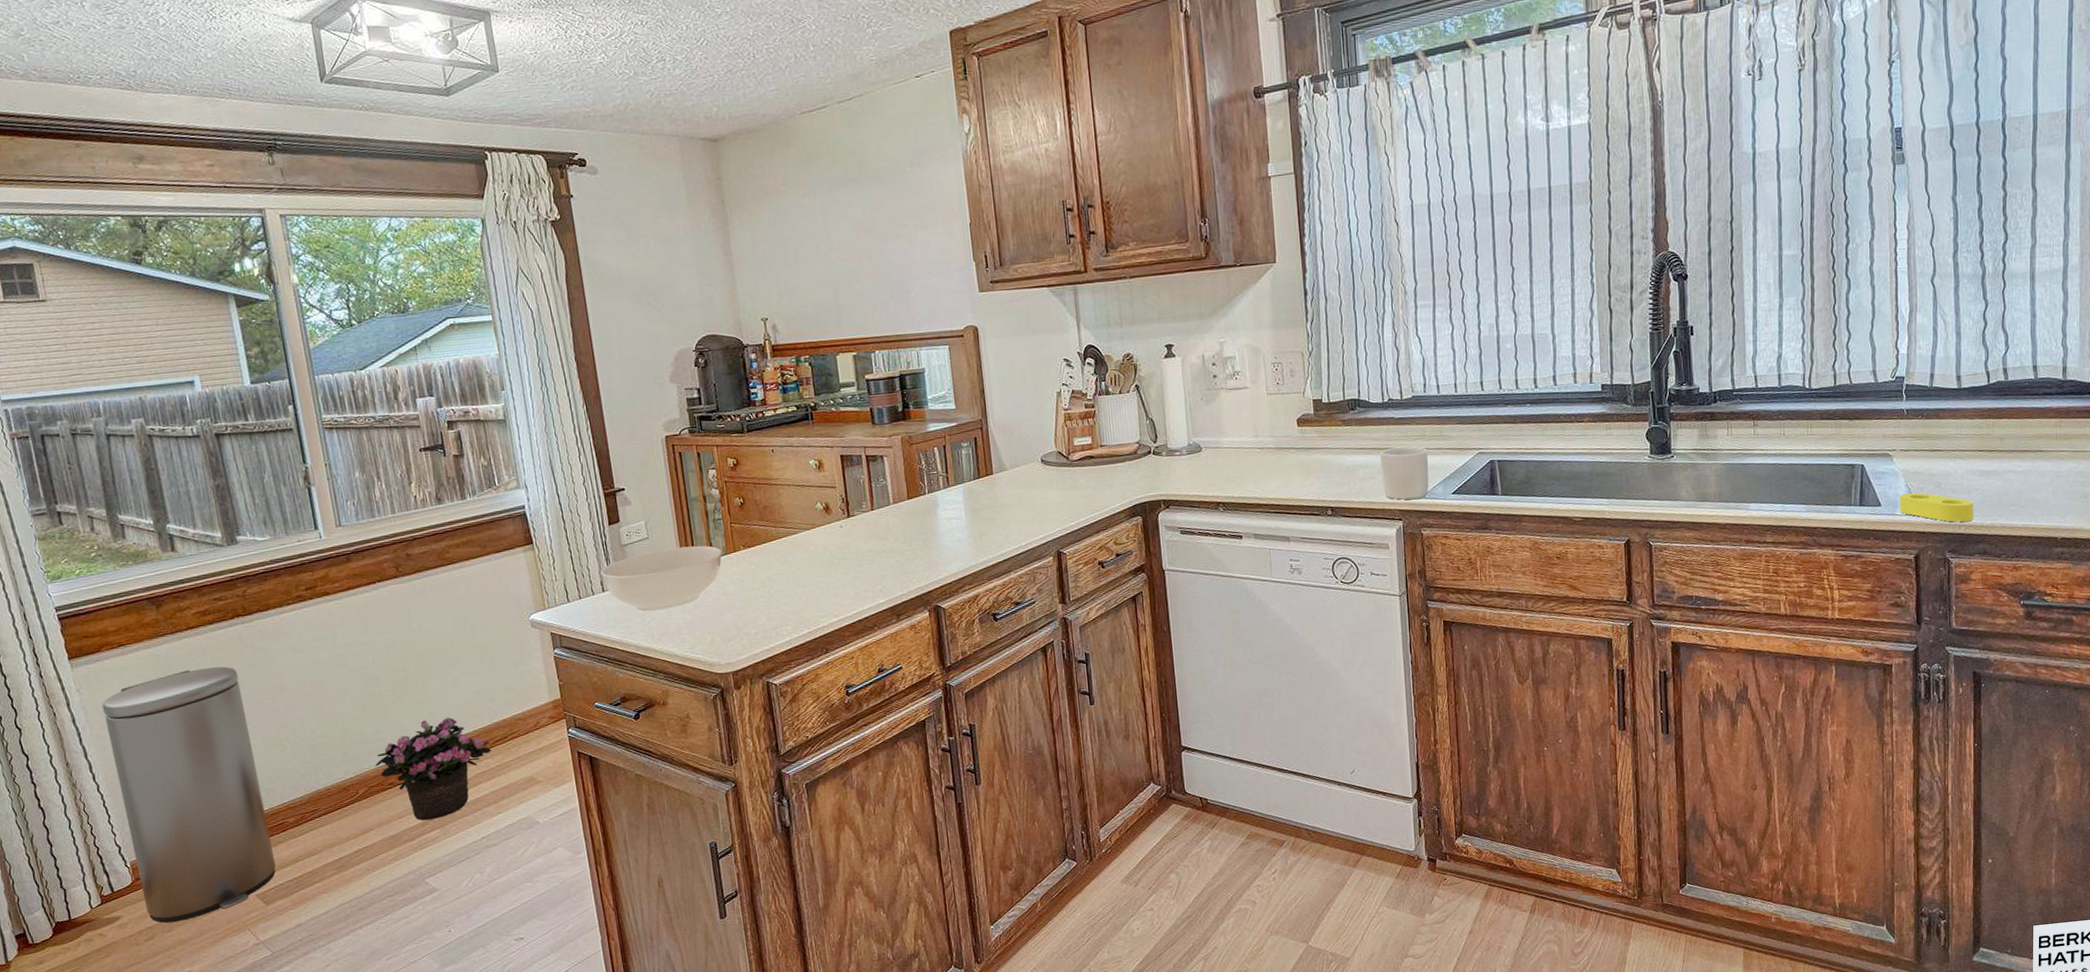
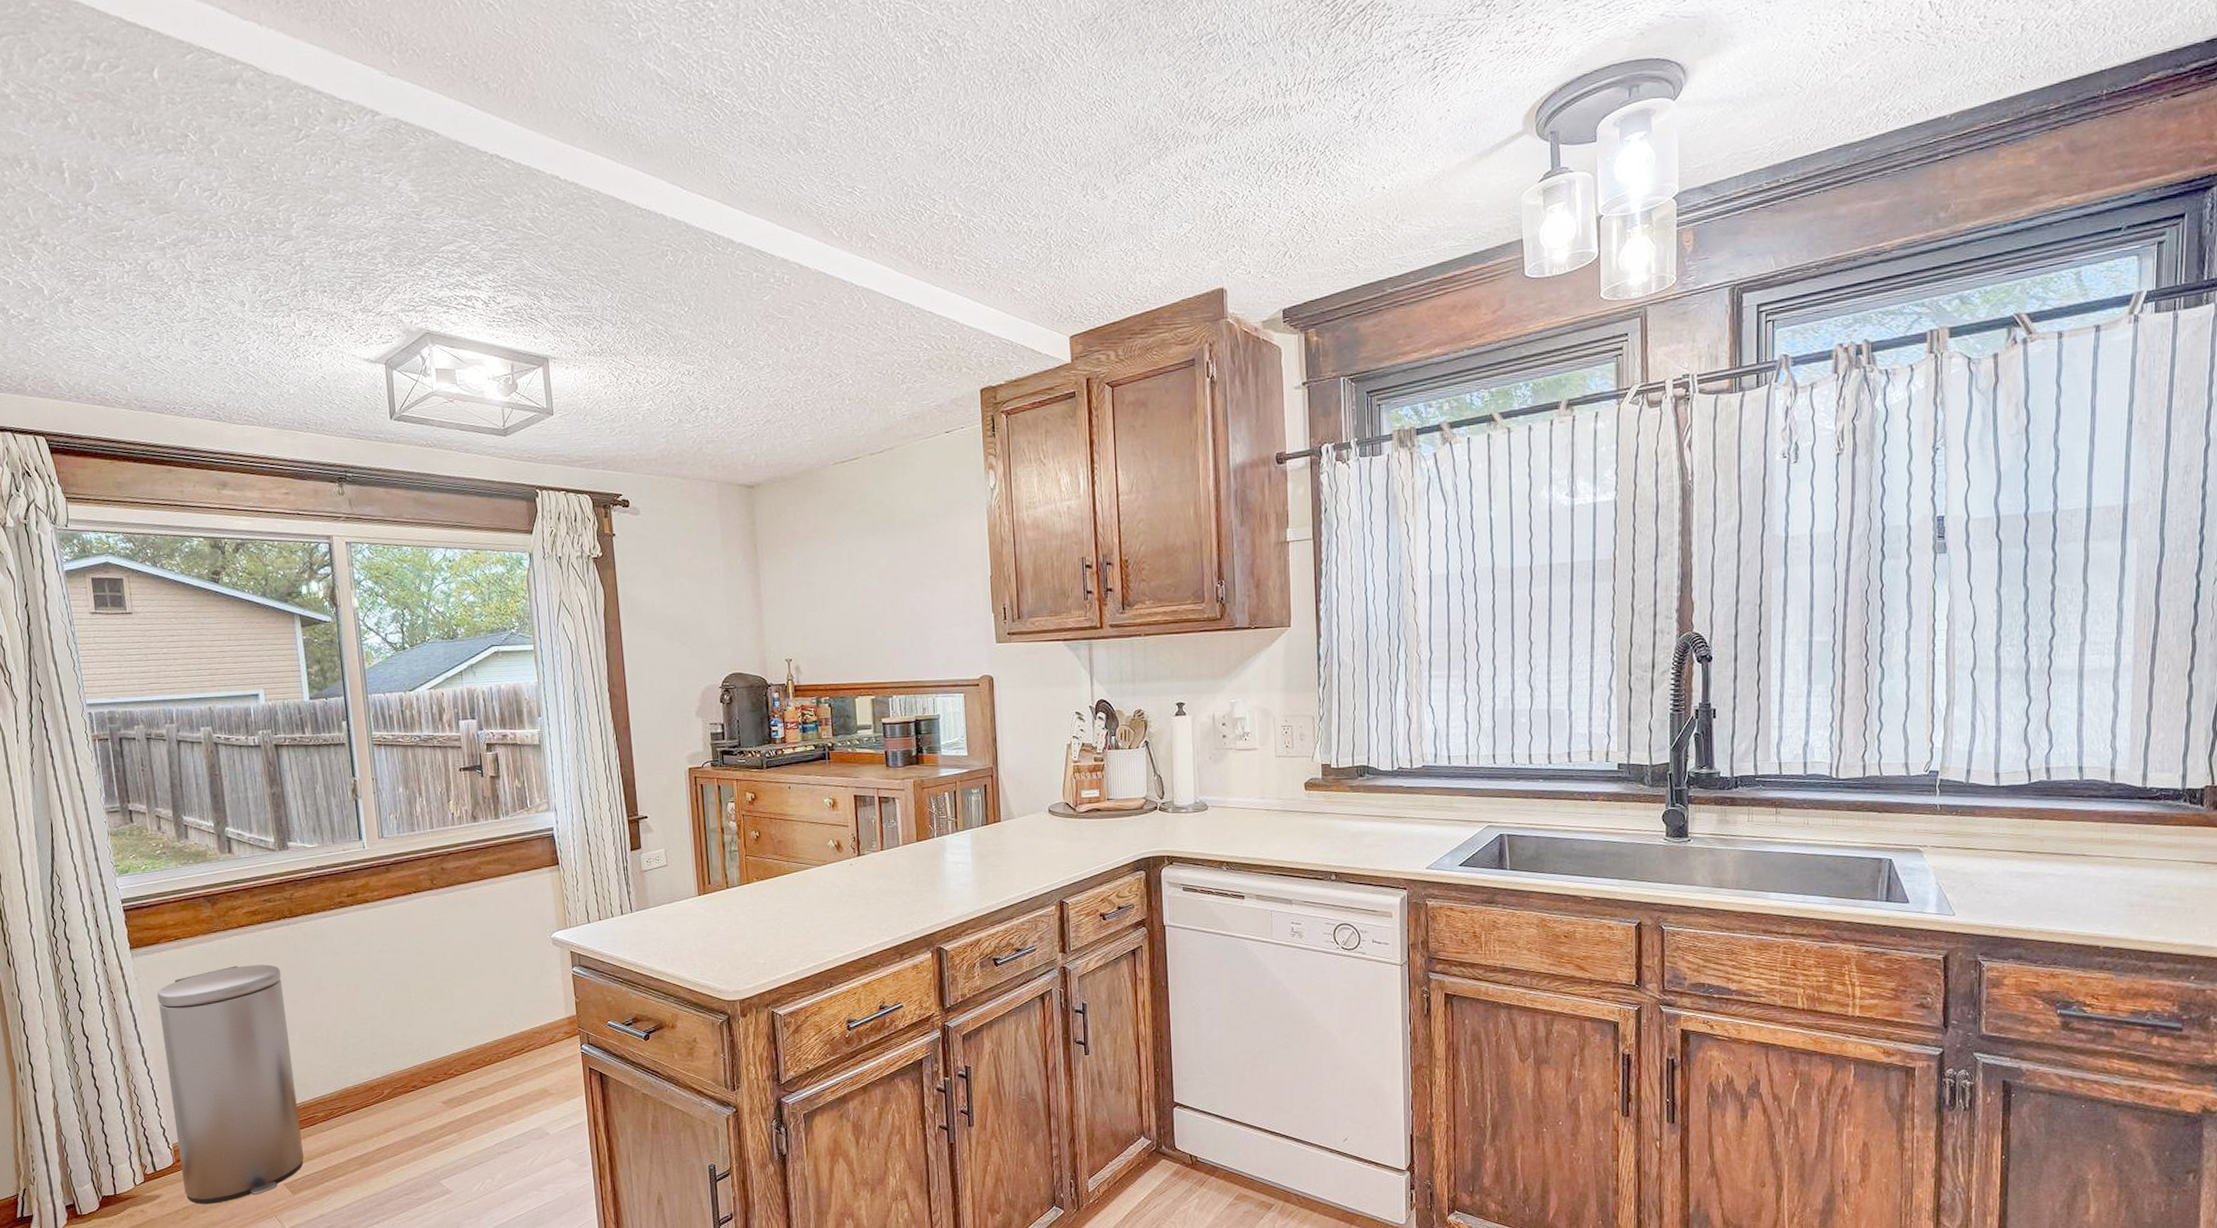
potted flower: present [374,717,492,820] -> none [400,1027,509,1123]
bowl: present [600,545,723,611] -> none [620,875,737,936]
mug: present [1379,446,1429,500] -> none [1386,815,1437,870]
sponge: present [1900,492,1973,522] -> none [1929,891,2009,924]

